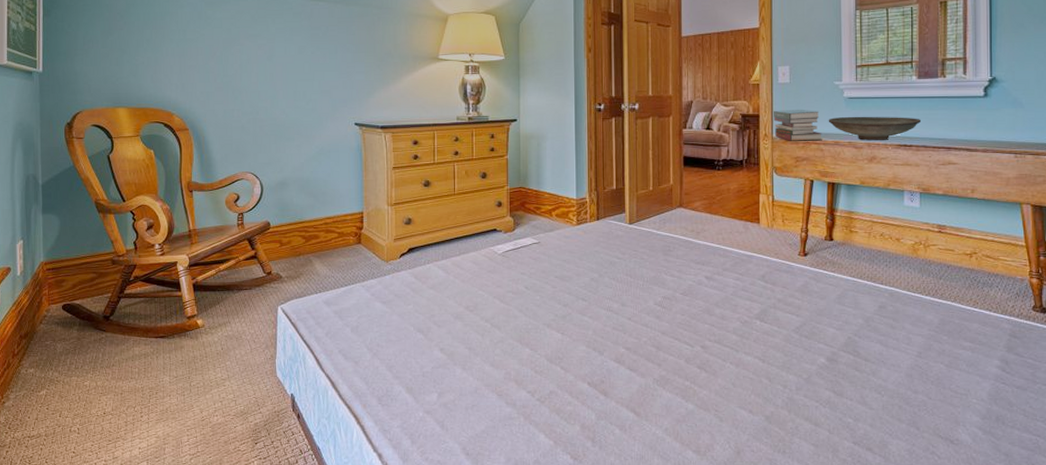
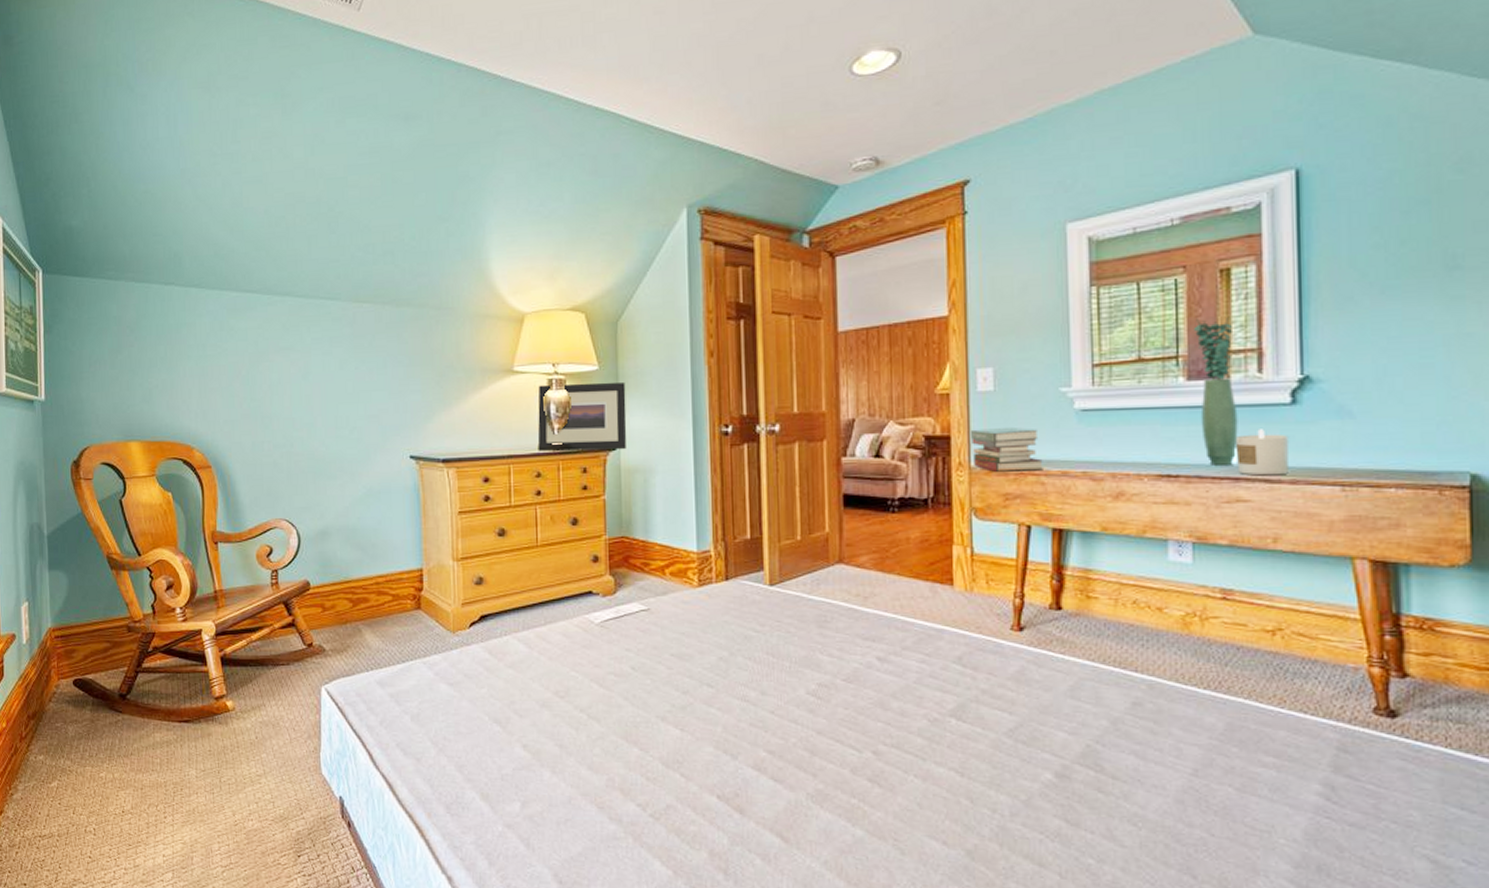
picture frame: none [456,69,525,121] -> present [537,382,627,451]
decorative bowl: present [828,116,922,140] -> none [1051,435,1194,469]
vase: none [922,35,950,138] -> present [1193,317,1238,465]
candle: none [948,114,983,146] -> present [1235,429,1290,476]

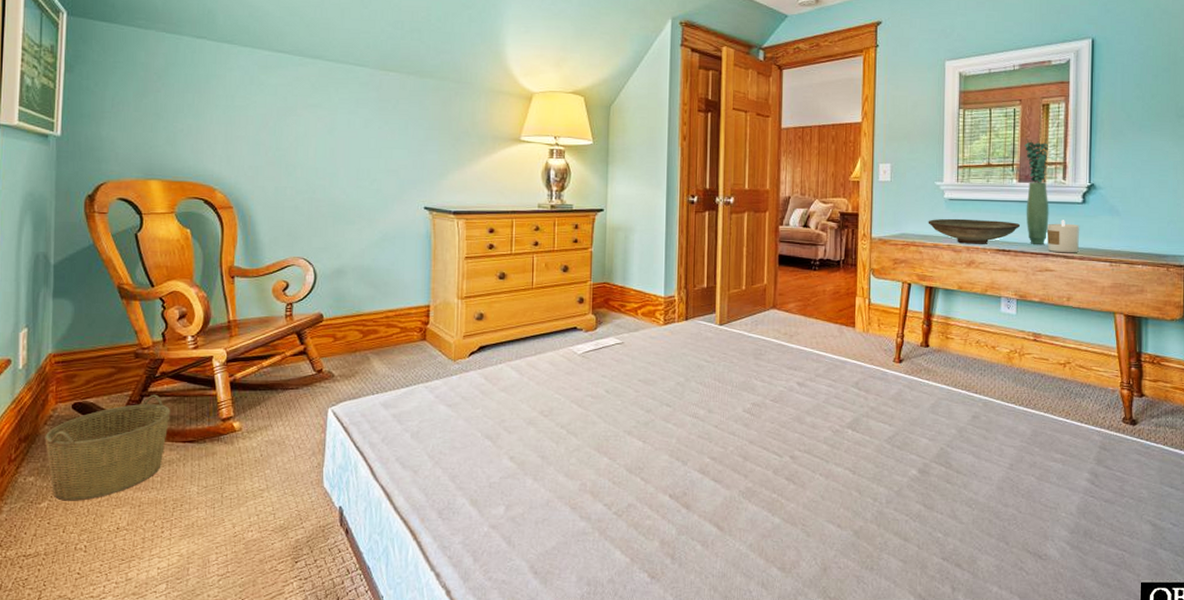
basket: none [50,670,165,782] -> present [45,394,171,501]
picture frame: present [537,382,627,451] -> none [538,153,614,212]
books: present [970,426,1043,472] -> none [872,209,922,243]
decorative bowl: none [1051,435,1194,469] -> present [928,218,1021,244]

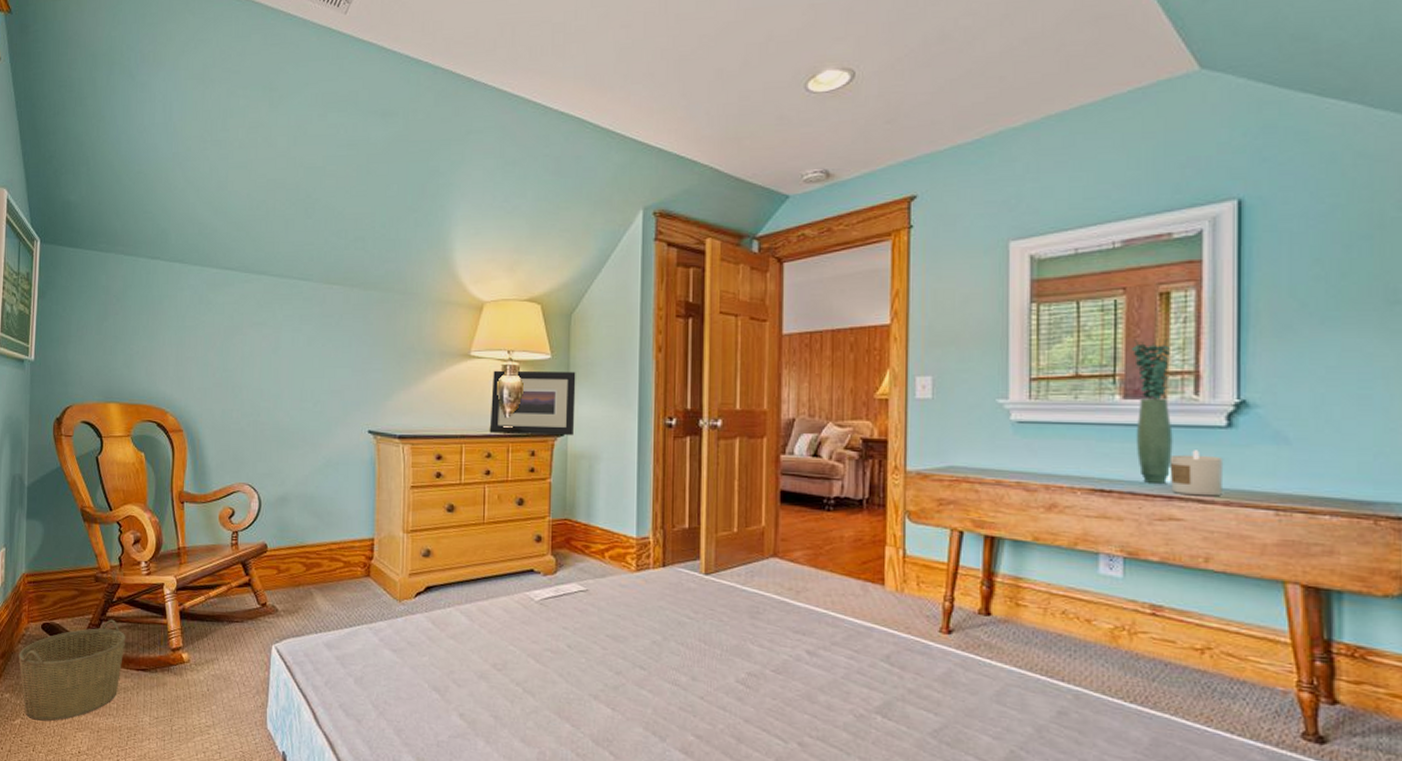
picture frame: none [538,153,614,212] -> present [489,370,576,436]
decorative bowl: present [928,218,1021,244] -> none [987,447,1128,482]

